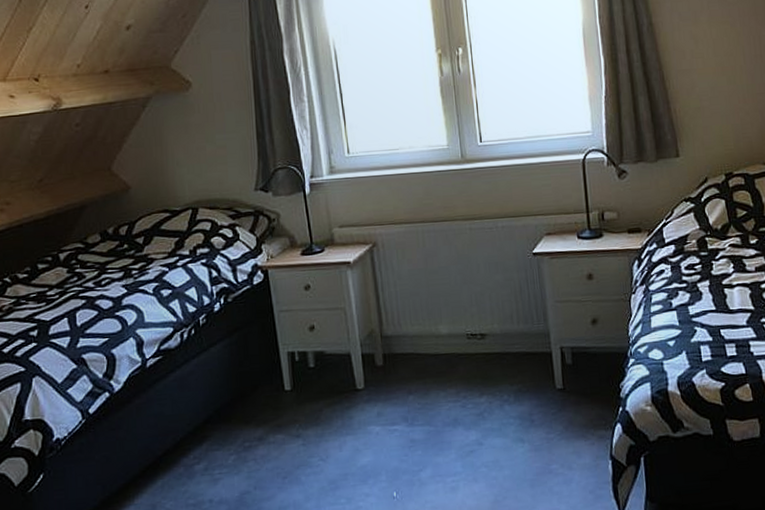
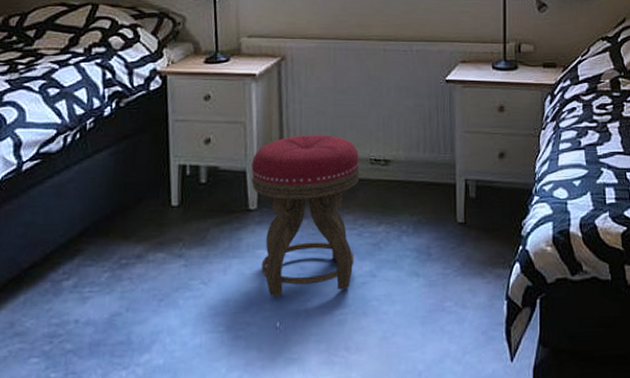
stool: none [354,314,461,469] -> present [251,135,360,297]

